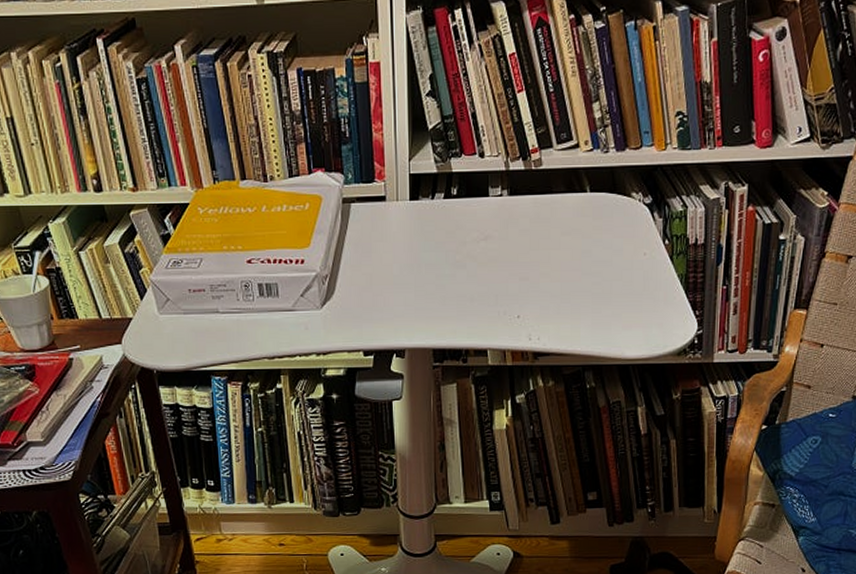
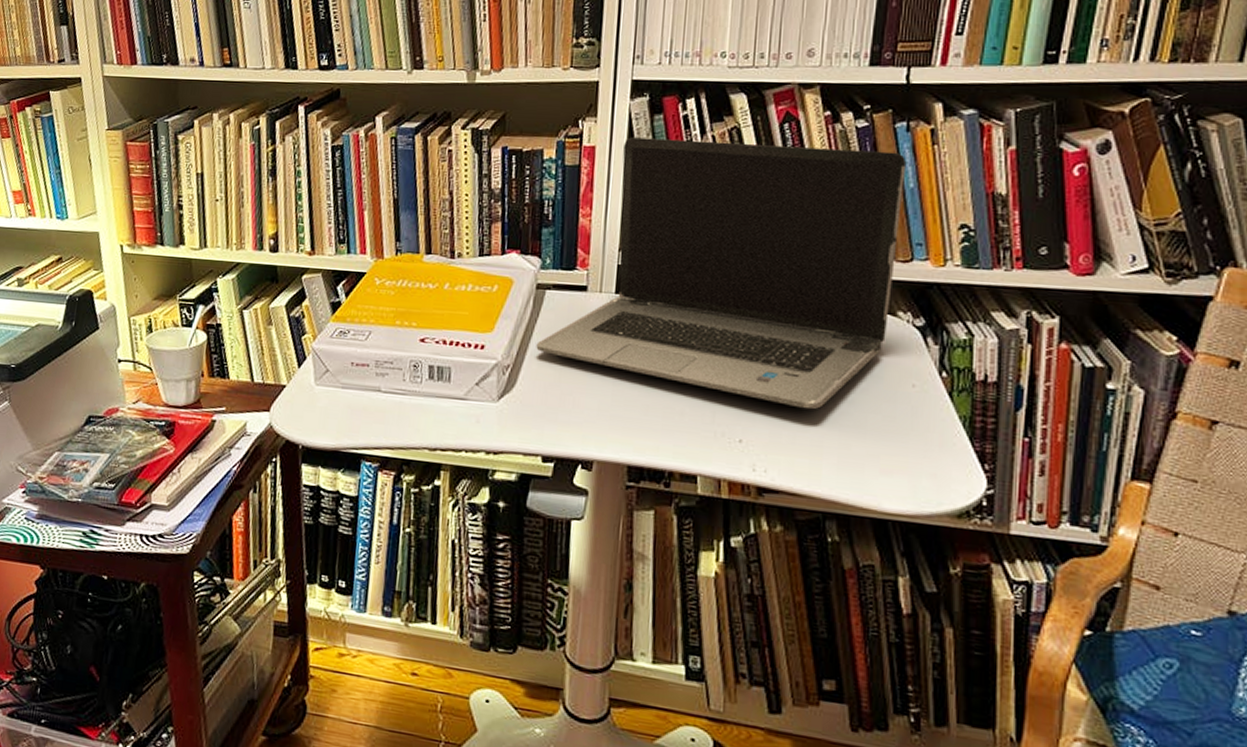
laptop computer: none [348,50,636,284] -> present [536,137,907,410]

